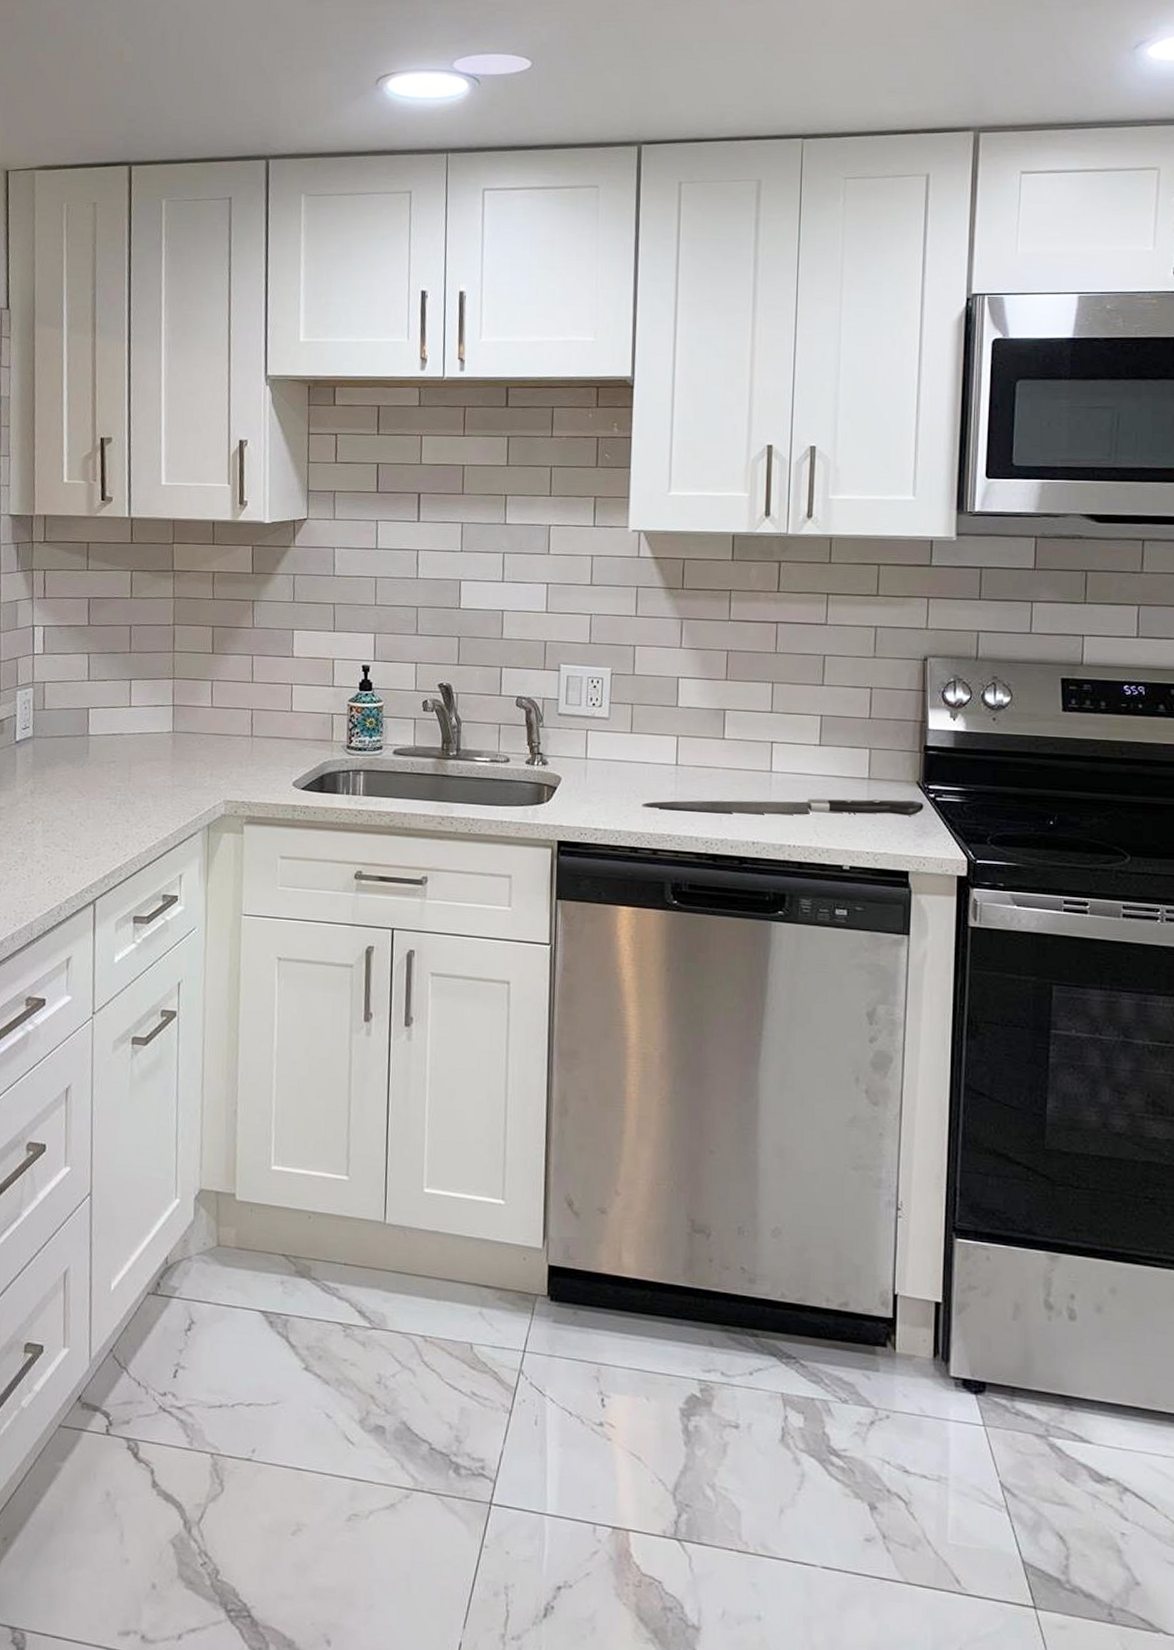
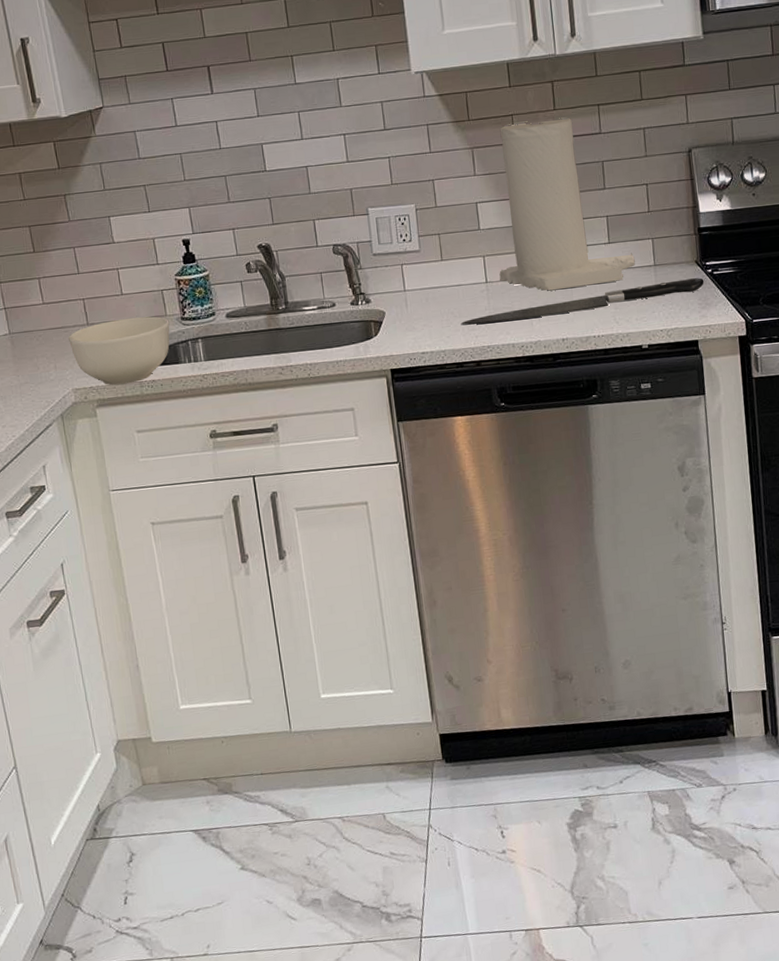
bowl: none [229,736,334,806] -> present [67,316,170,386]
paper towel: none [692,598,847,789] -> present [499,117,635,291]

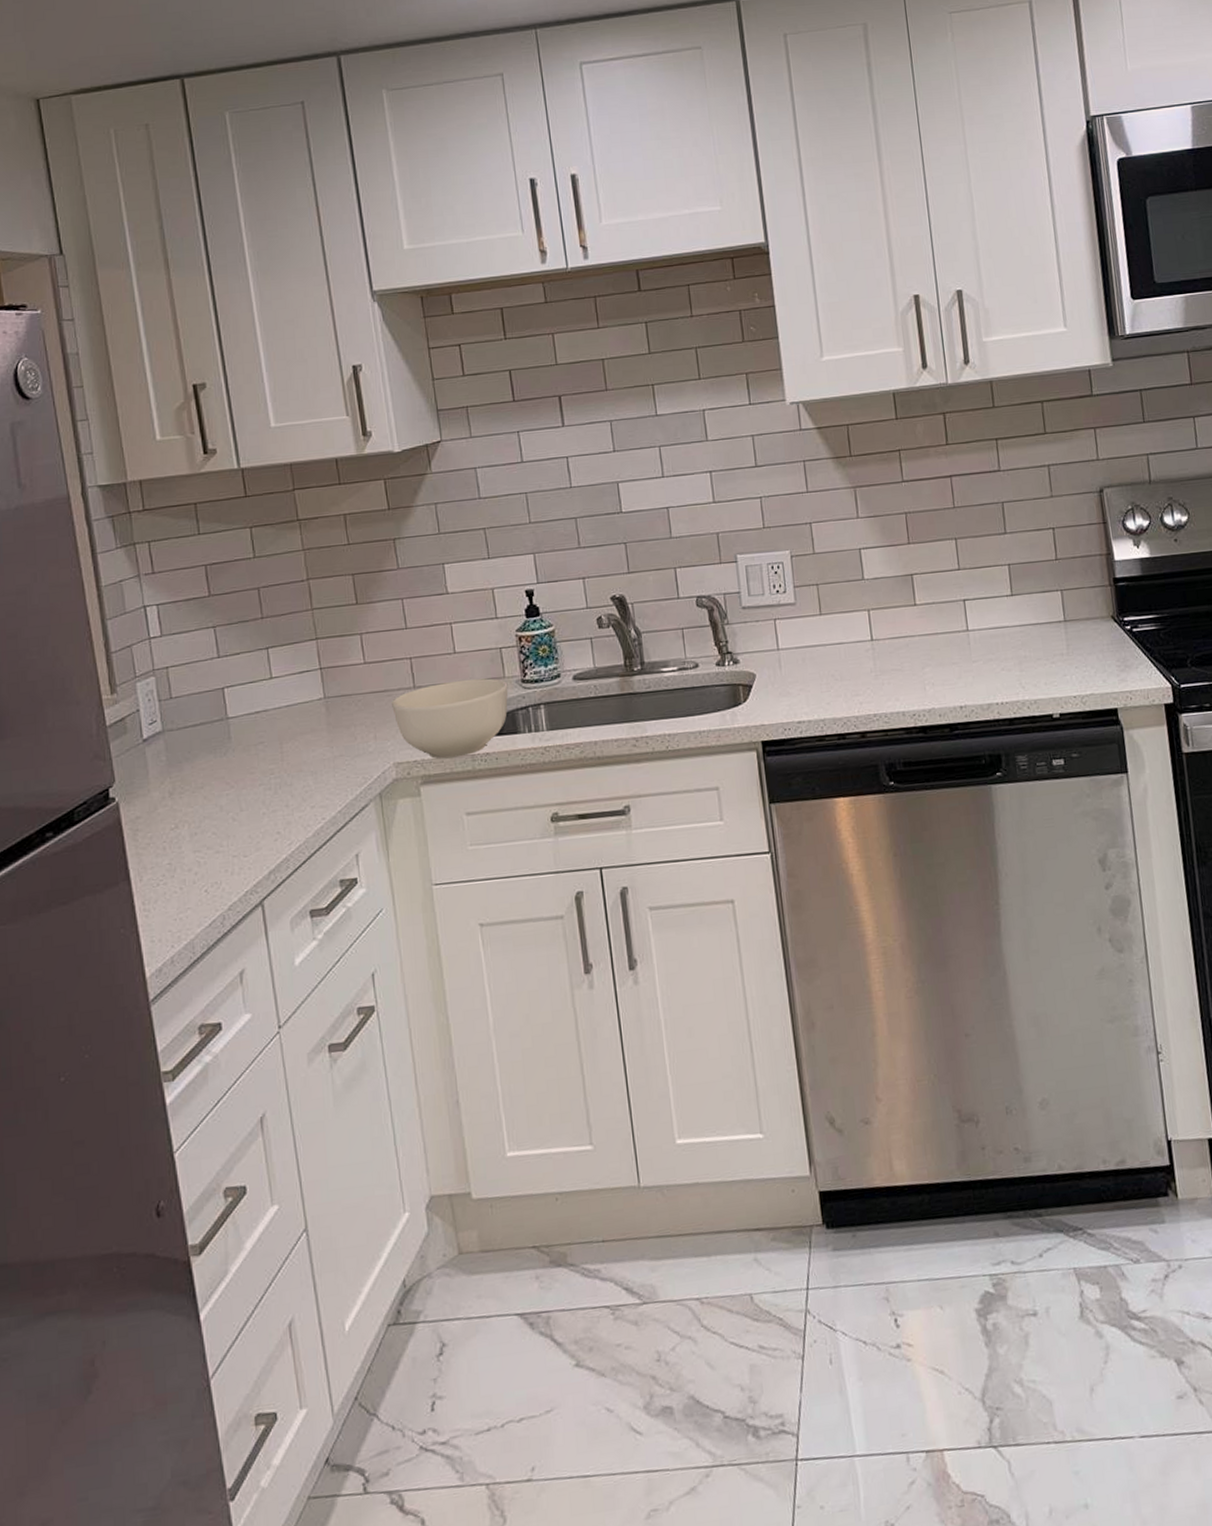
knife: present [461,278,704,325] -> none [842,635,1123,690]
paper towel: present [499,117,635,291] -> none [885,453,1043,650]

